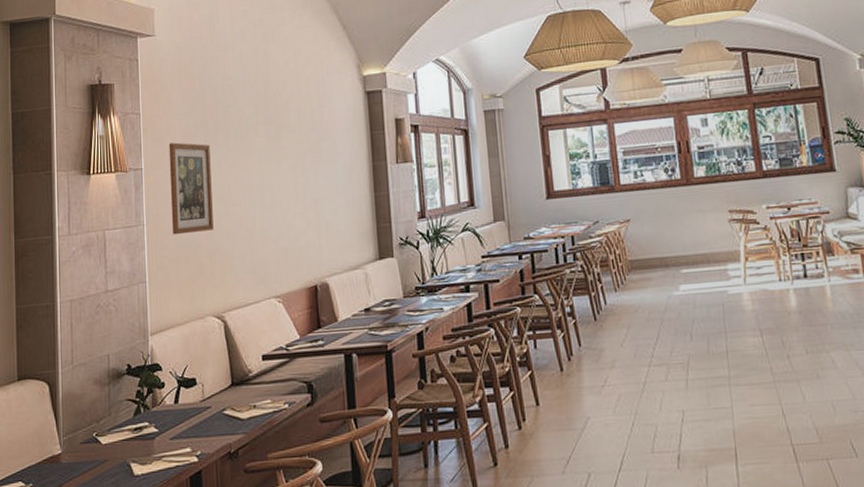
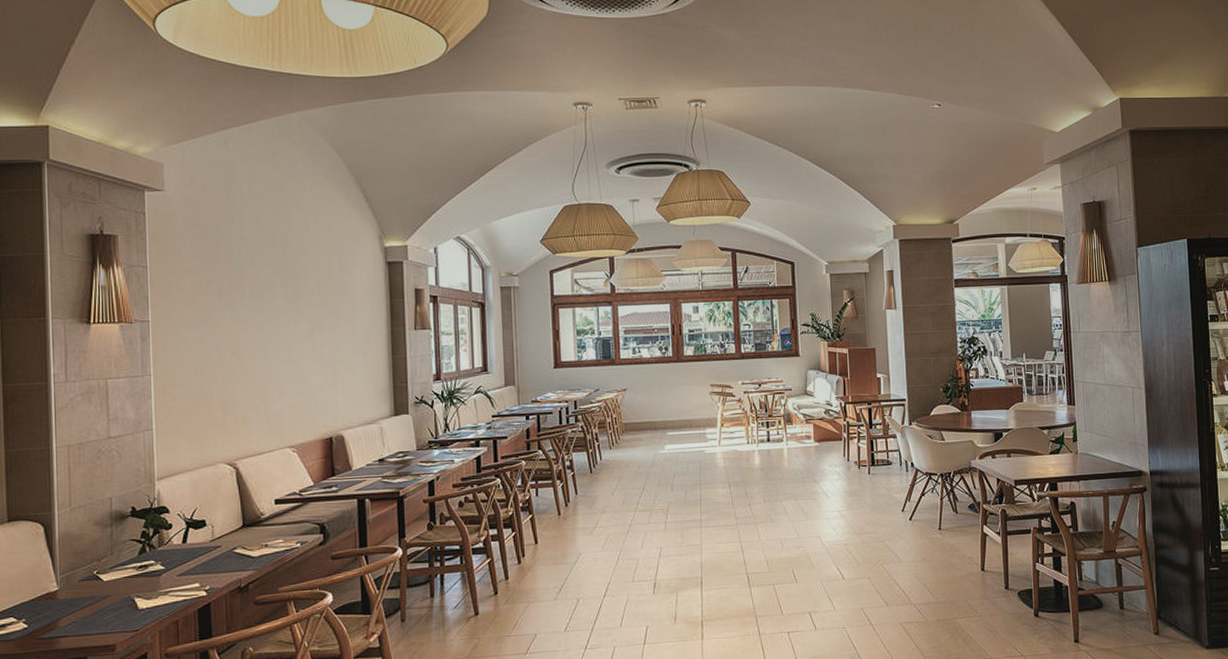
wall art: present [168,142,214,235] -> none [178,297,226,387]

